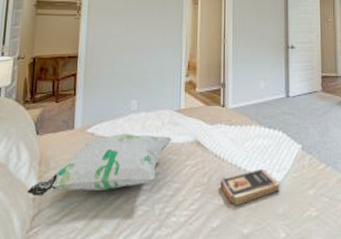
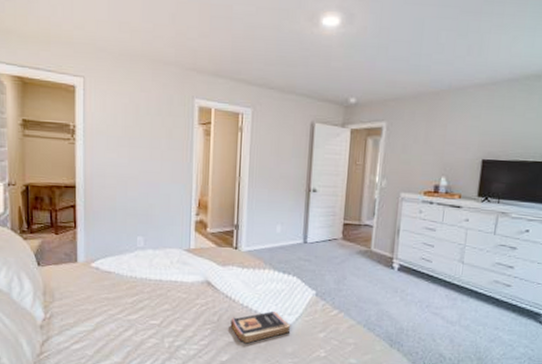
decorative pillow: present [27,134,172,197] -> none [34,270,181,325]

